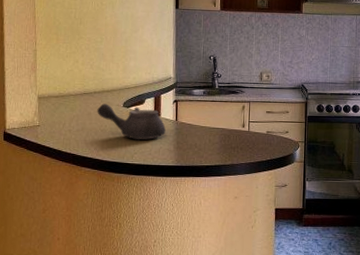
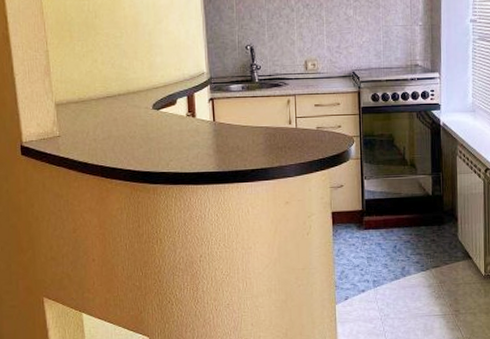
teapot: present [97,103,166,140] -> none [123,107,203,145]

